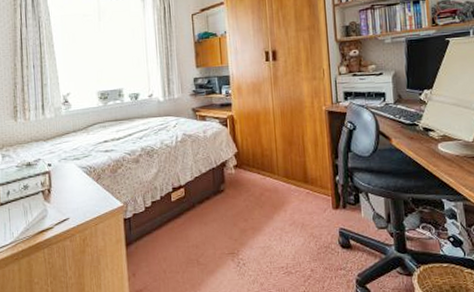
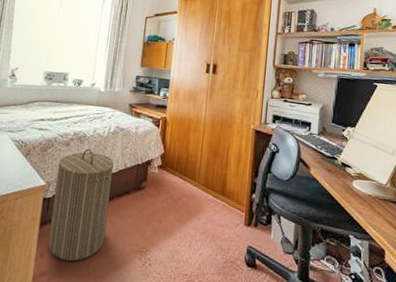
laundry hamper: none [131,161,194,275] -> present [48,148,114,261]

